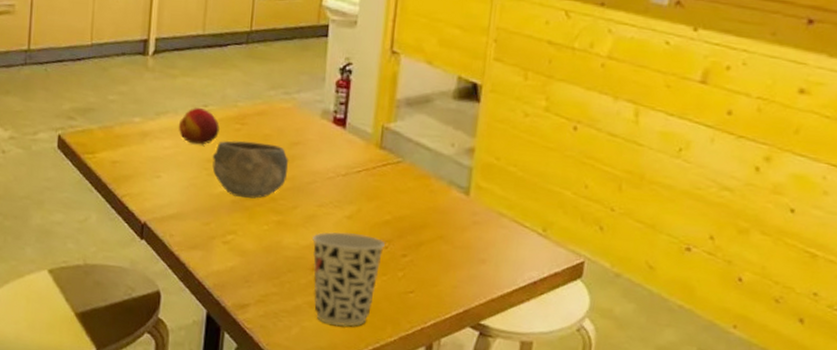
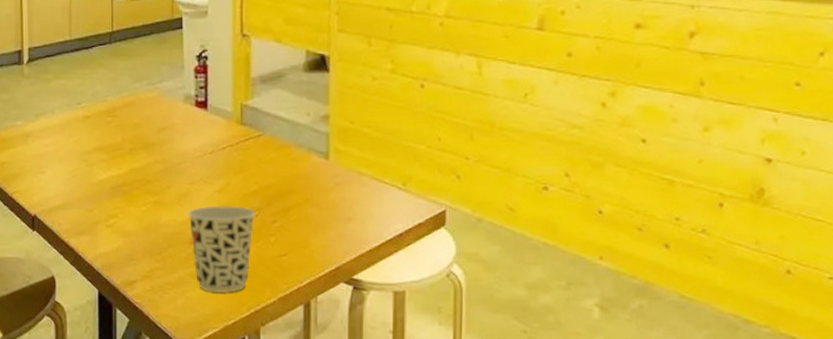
fruit: present [178,107,220,145] -> none [56,105,93,140]
bowl: present [212,140,289,199] -> none [89,131,159,183]

